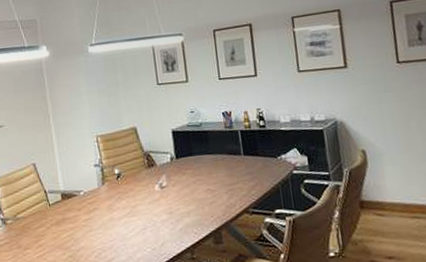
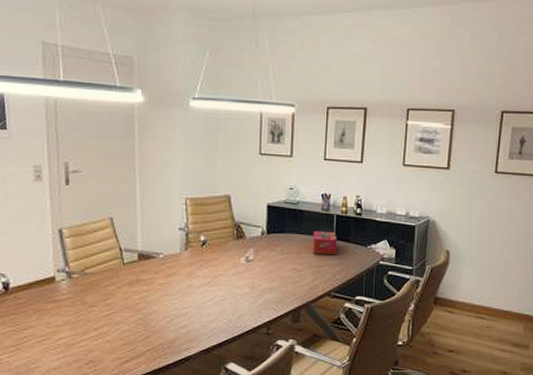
tissue box: none [220,147,247,172] -> present [312,231,338,255]

